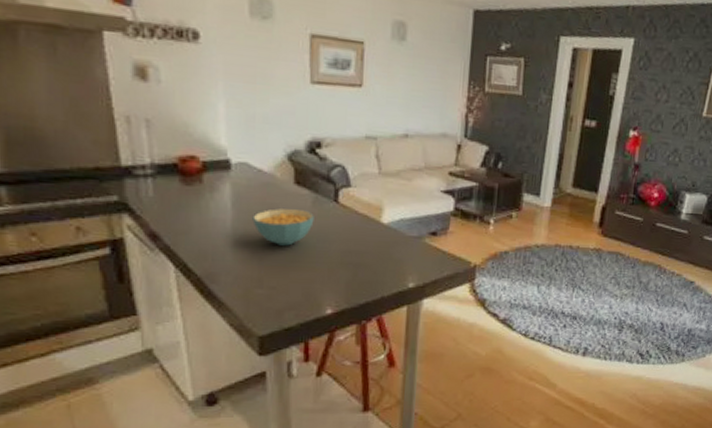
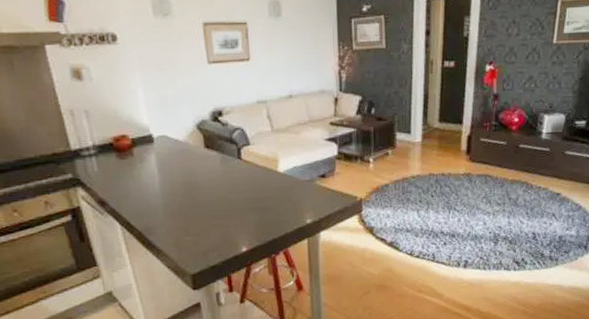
cereal bowl: present [252,208,314,246] -> none [175,168,224,200]

